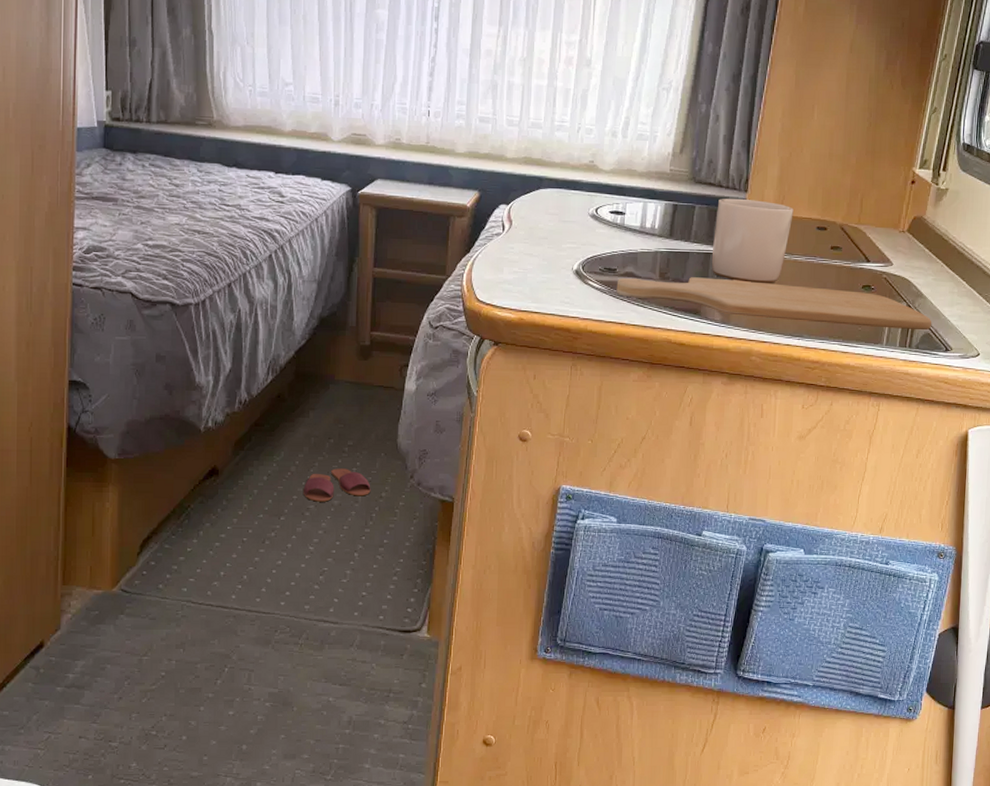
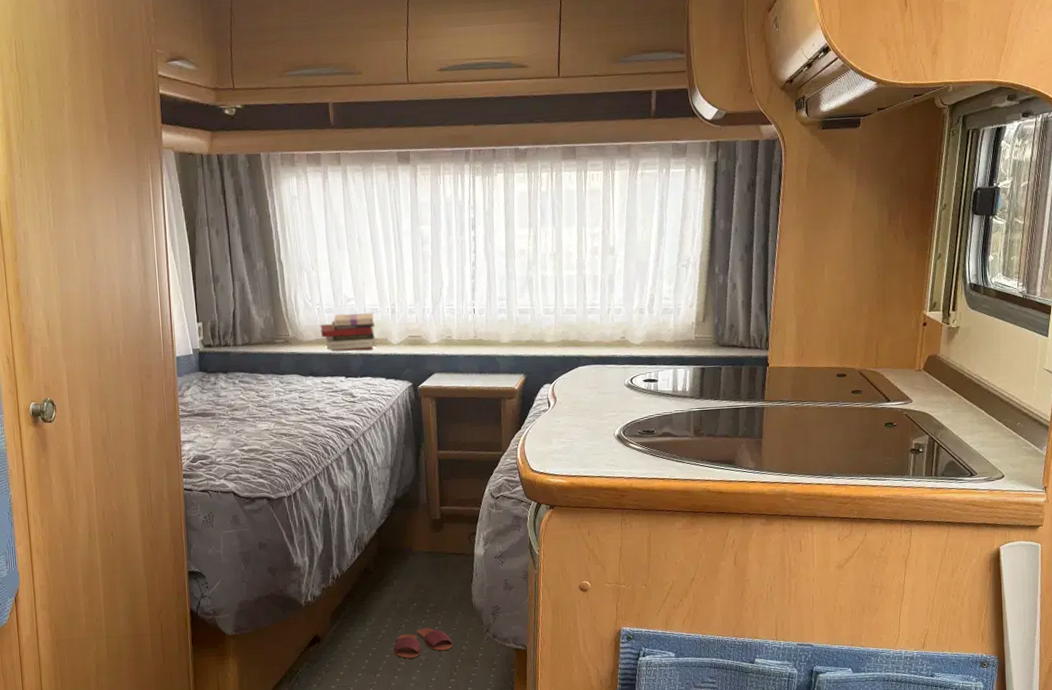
books: none [250,99,315,145] -> present [320,313,377,351]
chopping board: present [616,277,932,331] -> none [655,429,955,462]
mug: present [711,198,794,283] -> none [740,356,814,431]

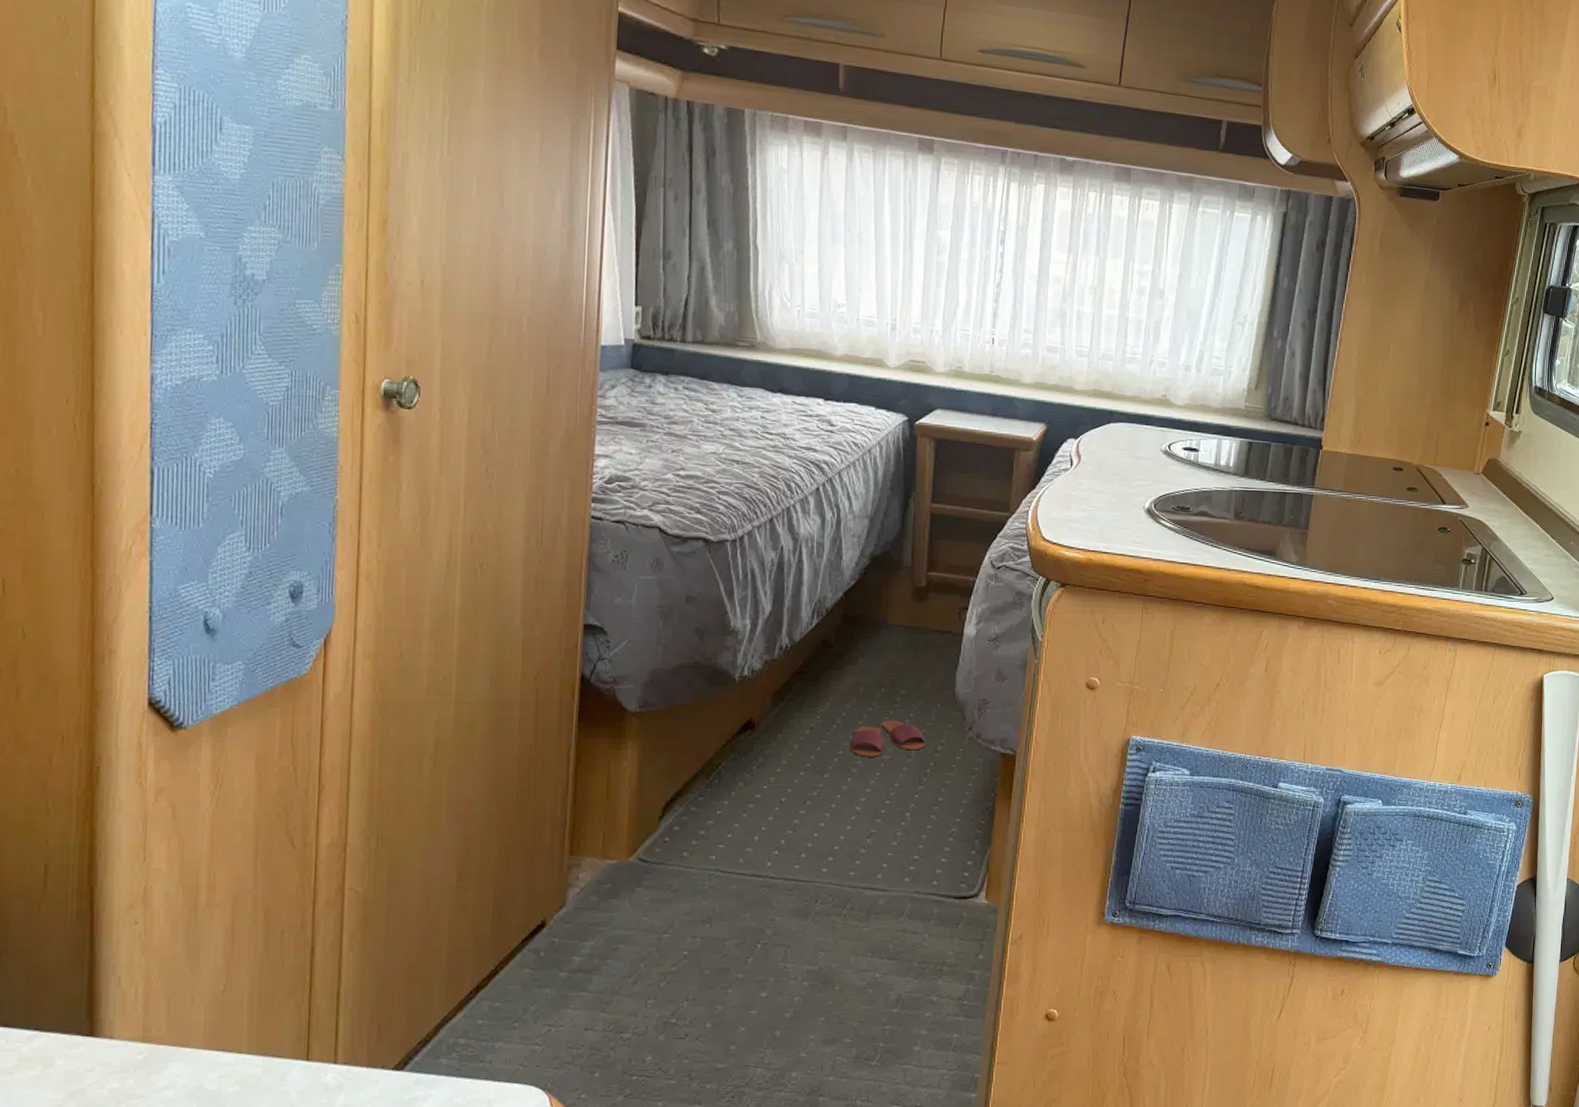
books: present [320,313,377,351] -> none [798,321,869,371]

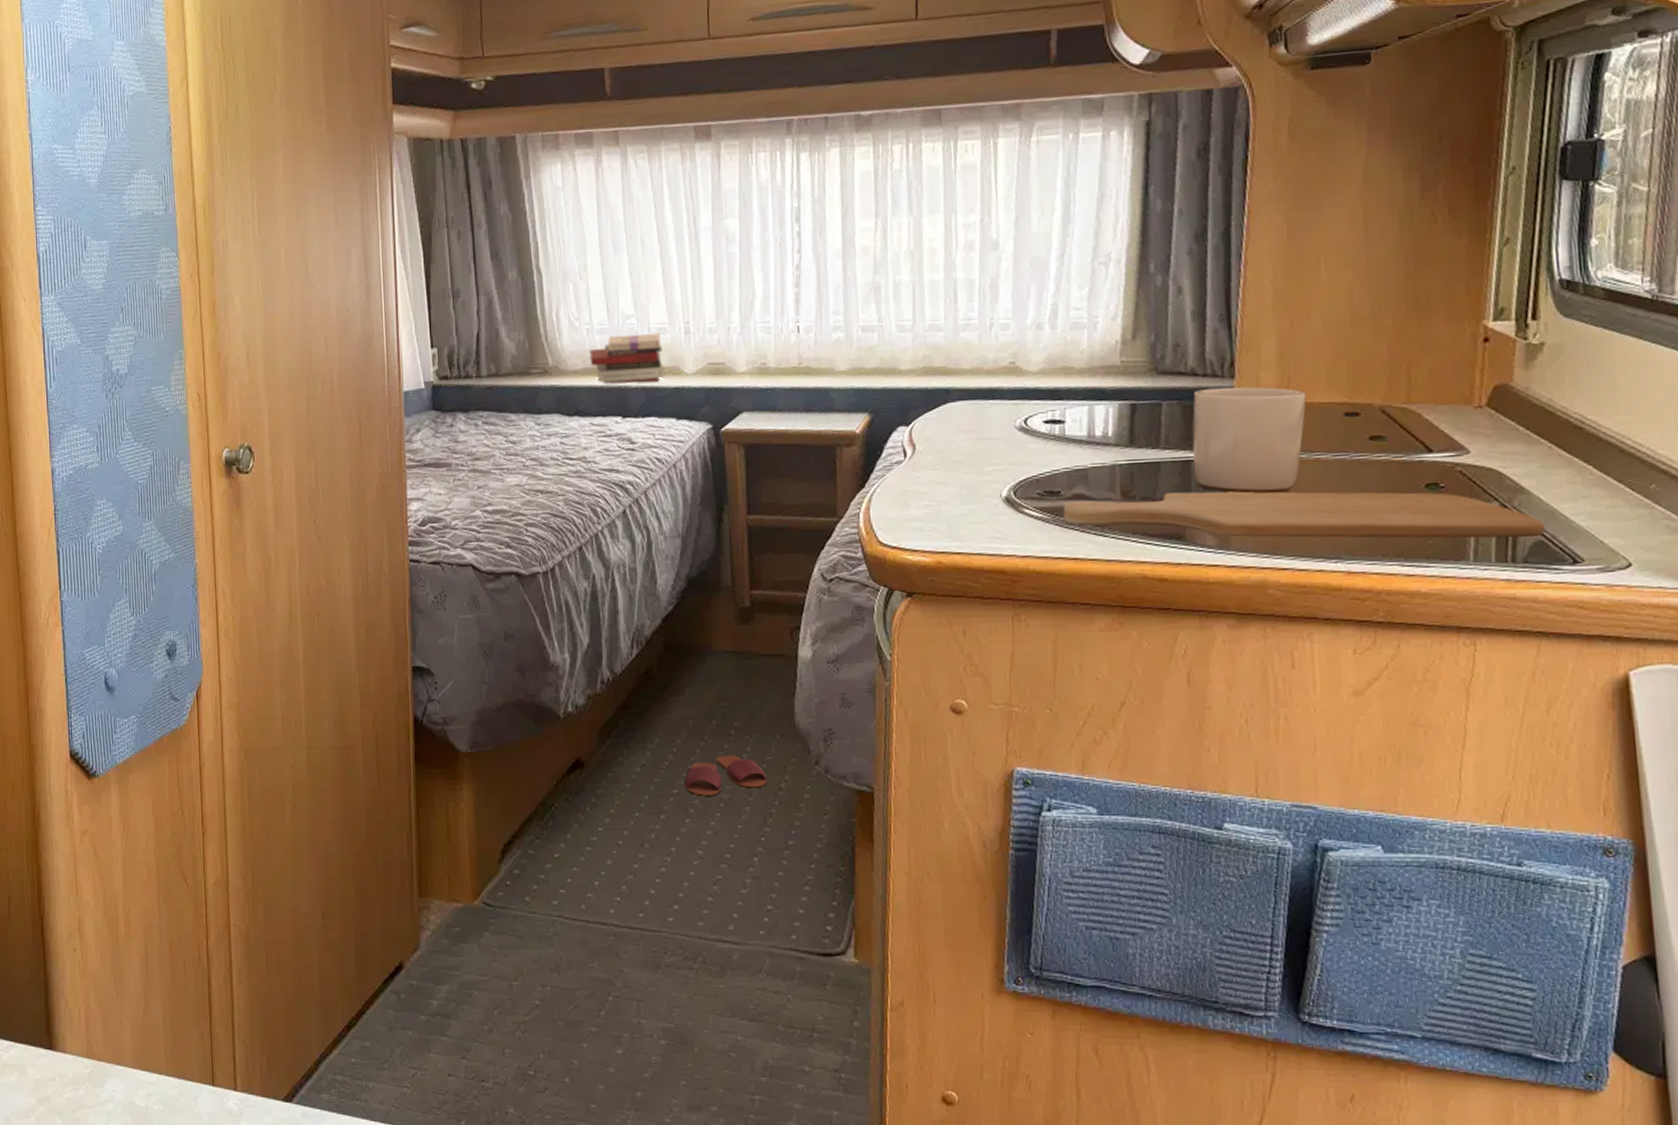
books: none [798,321,869,371] -> present [589,333,665,383]
chopping board: none [1189,517,1507,574] -> present [1063,491,1546,539]
mug: none [1287,436,1370,524] -> present [1192,387,1307,494]

